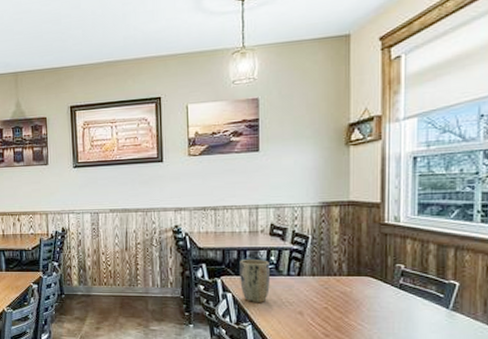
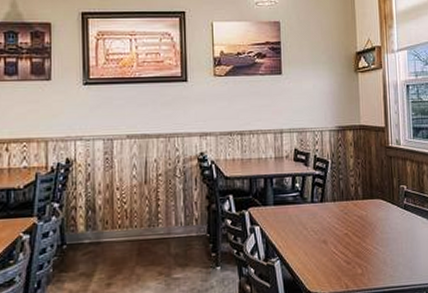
plant pot: present [240,258,270,302] -> none [266,186,296,235]

